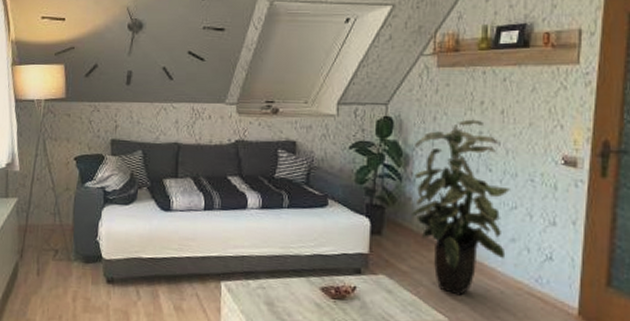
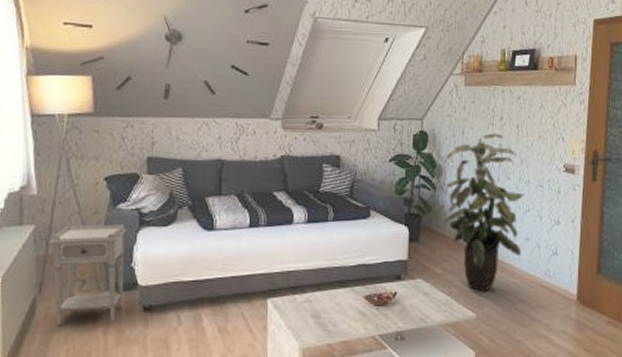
nightstand: none [29,200,93,290] -> present [49,224,127,326]

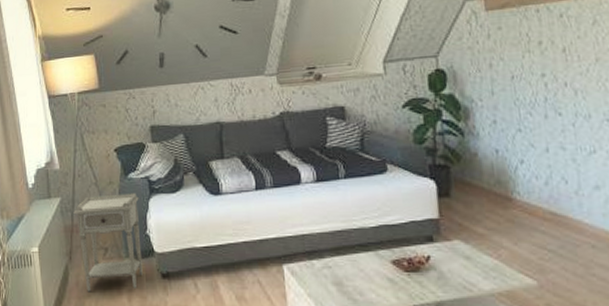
indoor plant: present [445,133,524,292] -> none [473,61,592,255]

